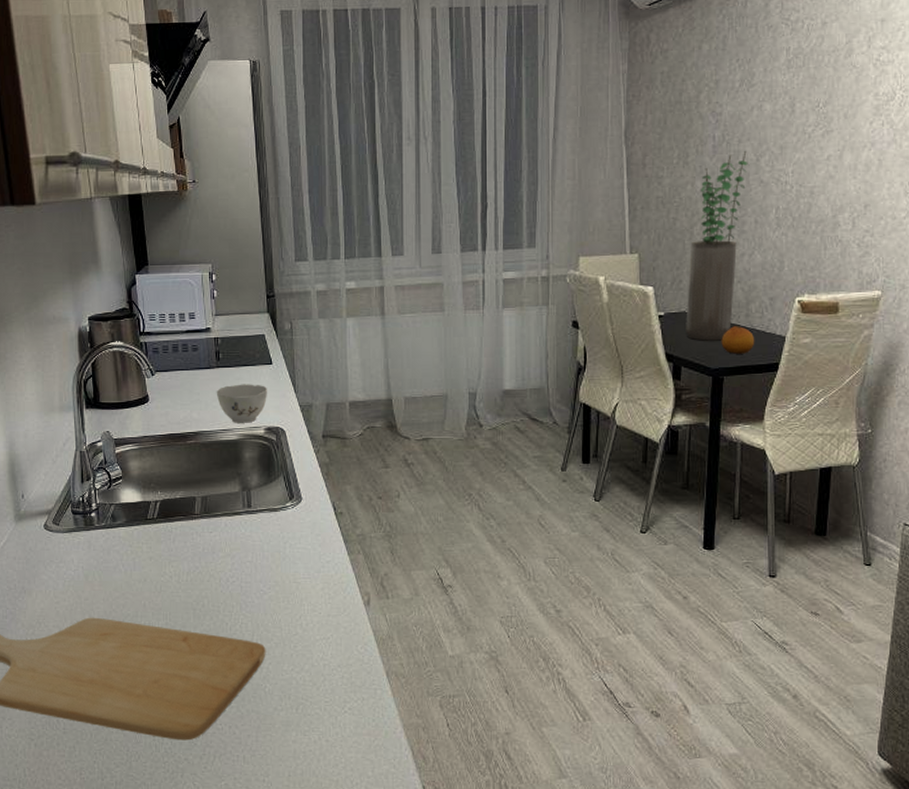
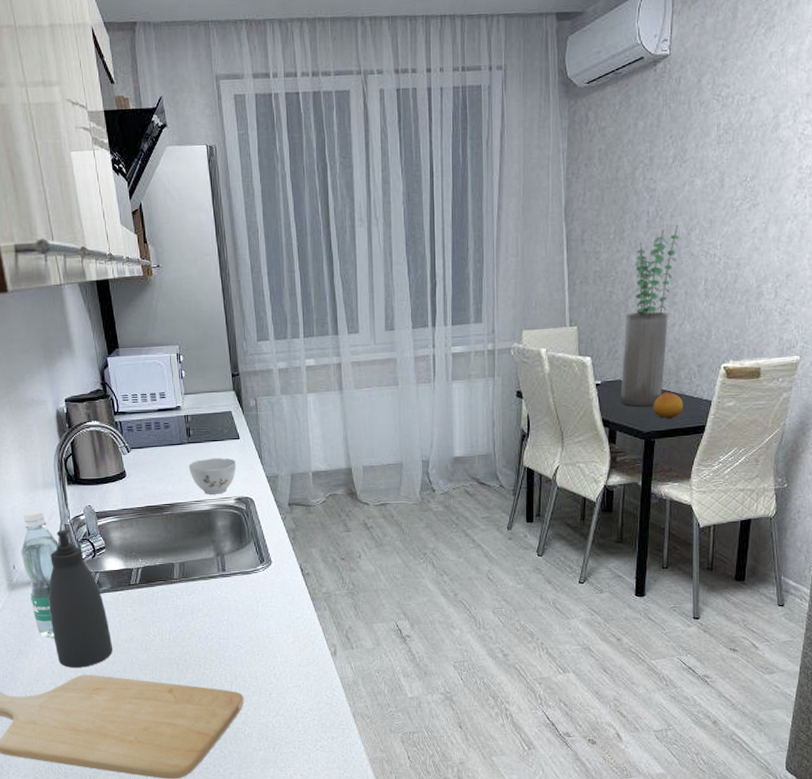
bottle: none [31,434,73,575] -> present [21,509,60,638]
soap dispenser: none [58,456,125,610] -> present [48,529,113,668]

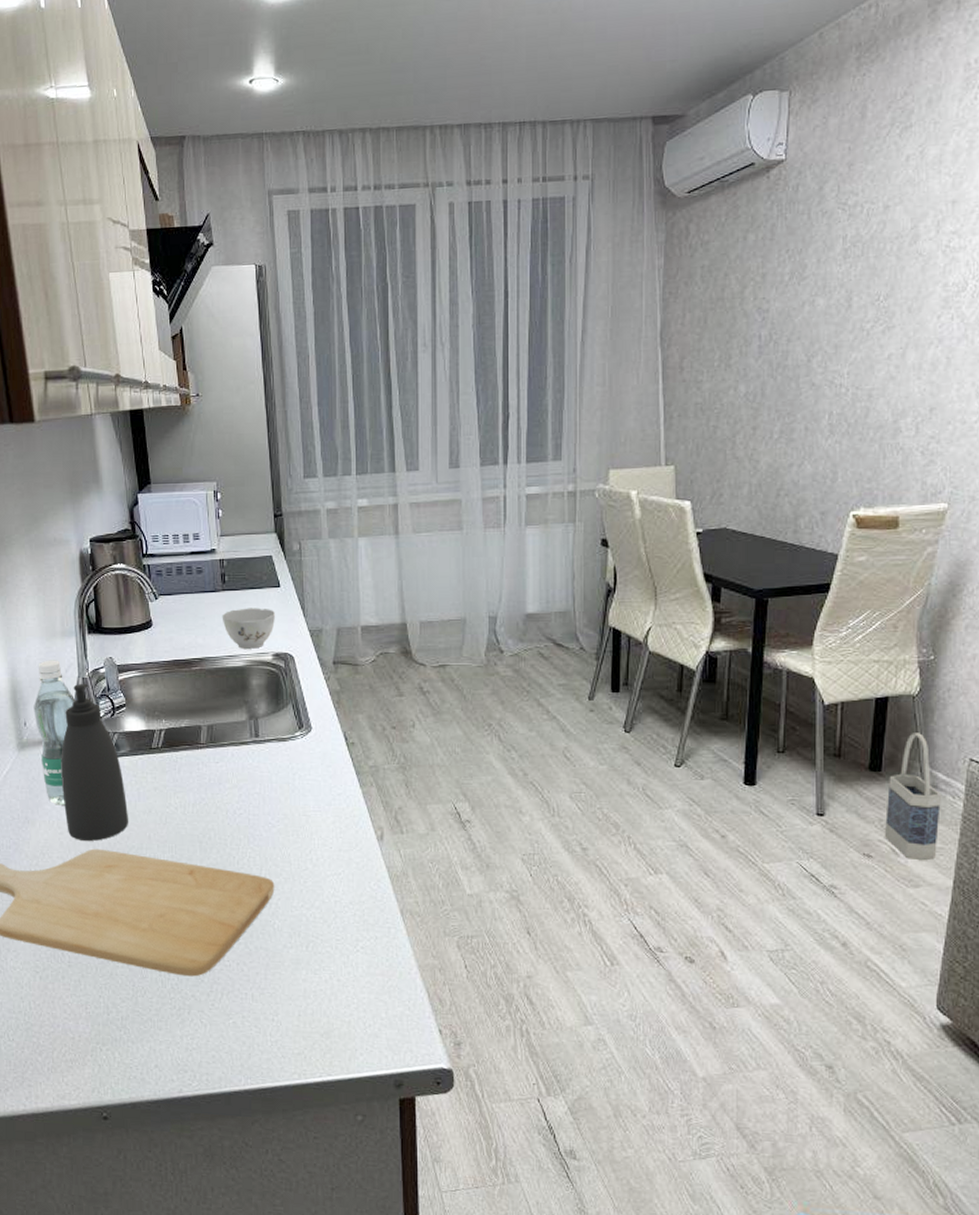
vase: present [621,226,680,407] -> none [726,351,798,560]
fruit: present [653,392,684,418] -> none [766,543,804,574]
bag: none [746,548,791,651] -> present [884,733,941,860]

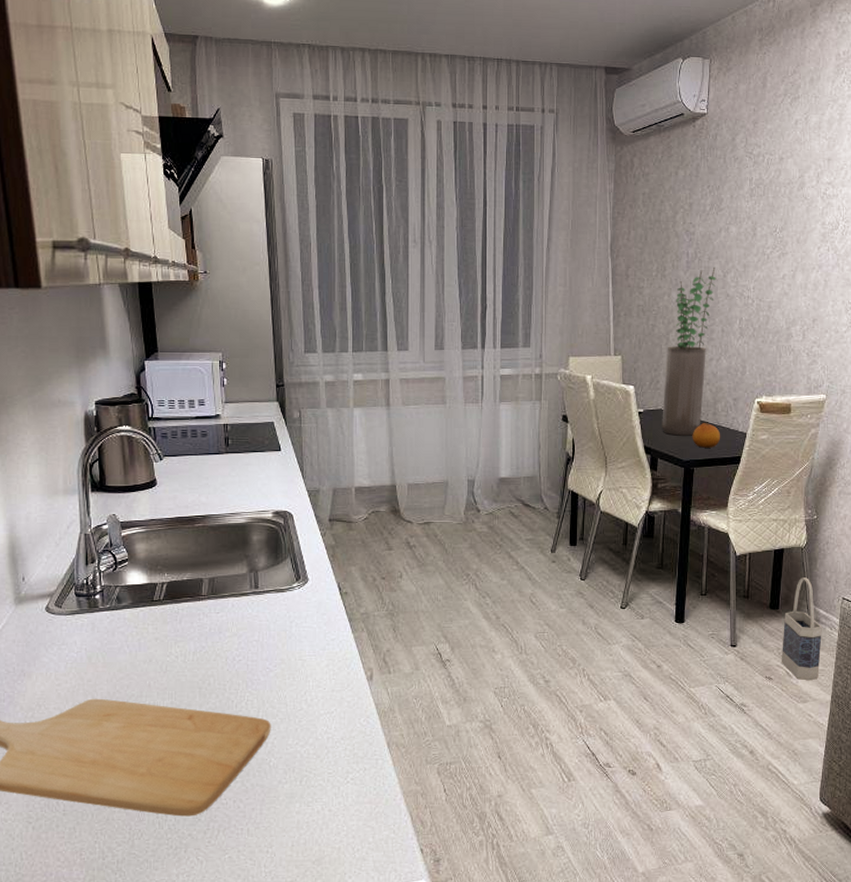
bottle: present [33,660,76,806] -> none [33,516,77,658]
soap dispenser: present [61,683,129,841] -> none [60,539,129,691]
teacup: present [222,608,275,649] -> none [225,469,275,507]
vase: none [726,351,798,560] -> present [662,268,717,436]
fruit: none [766,543,804,574] -> present [692,423,721,448]

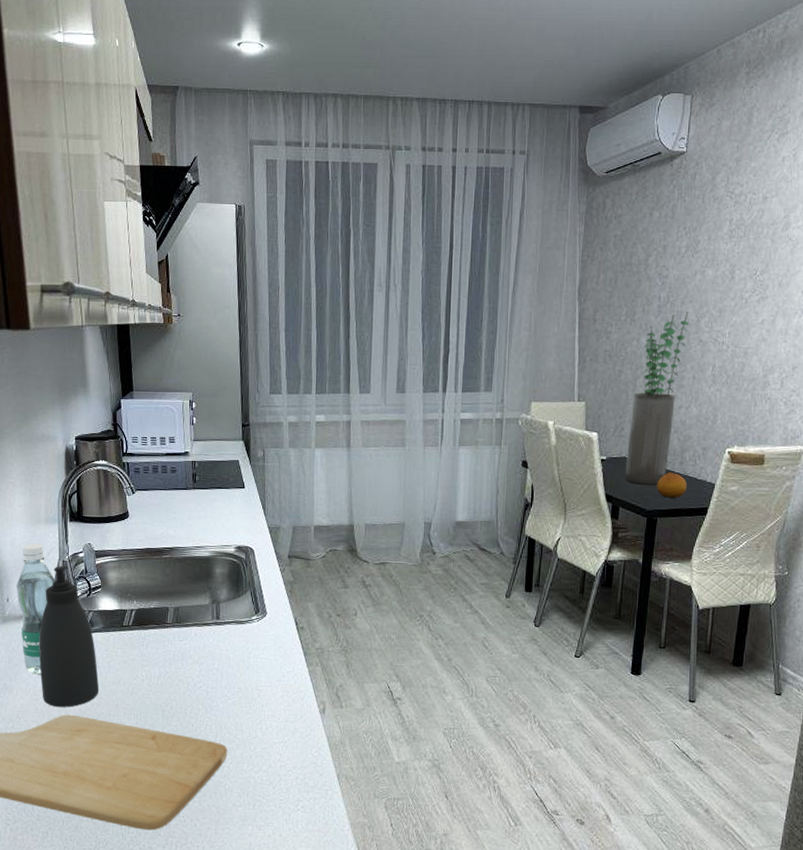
bottle: none [33,516,77,658] -> present [16,543,56,675]
soap dispenser: none [60,539,129,691] -> present [39,565,100,707]
bag: present [781,577,822,680] -> none [742,635,789,741]

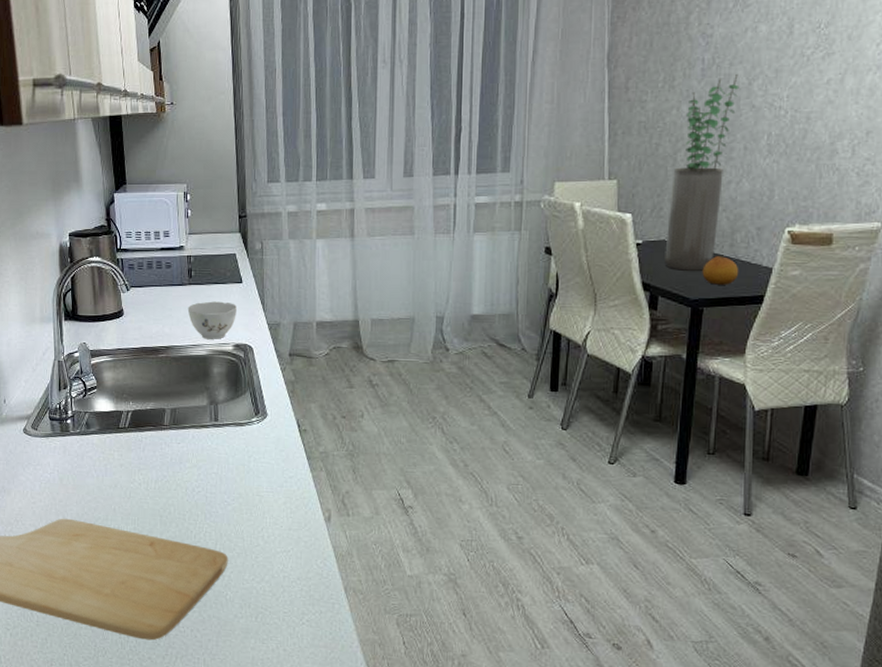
bottle: present [16,543,56,675] -> none [13,343,51,477]
soap dispenser: present [39,565,100,707] -> none [36,365,97,511]
teacup: none [191,505,239,542] -> present [187,301,237,339]

